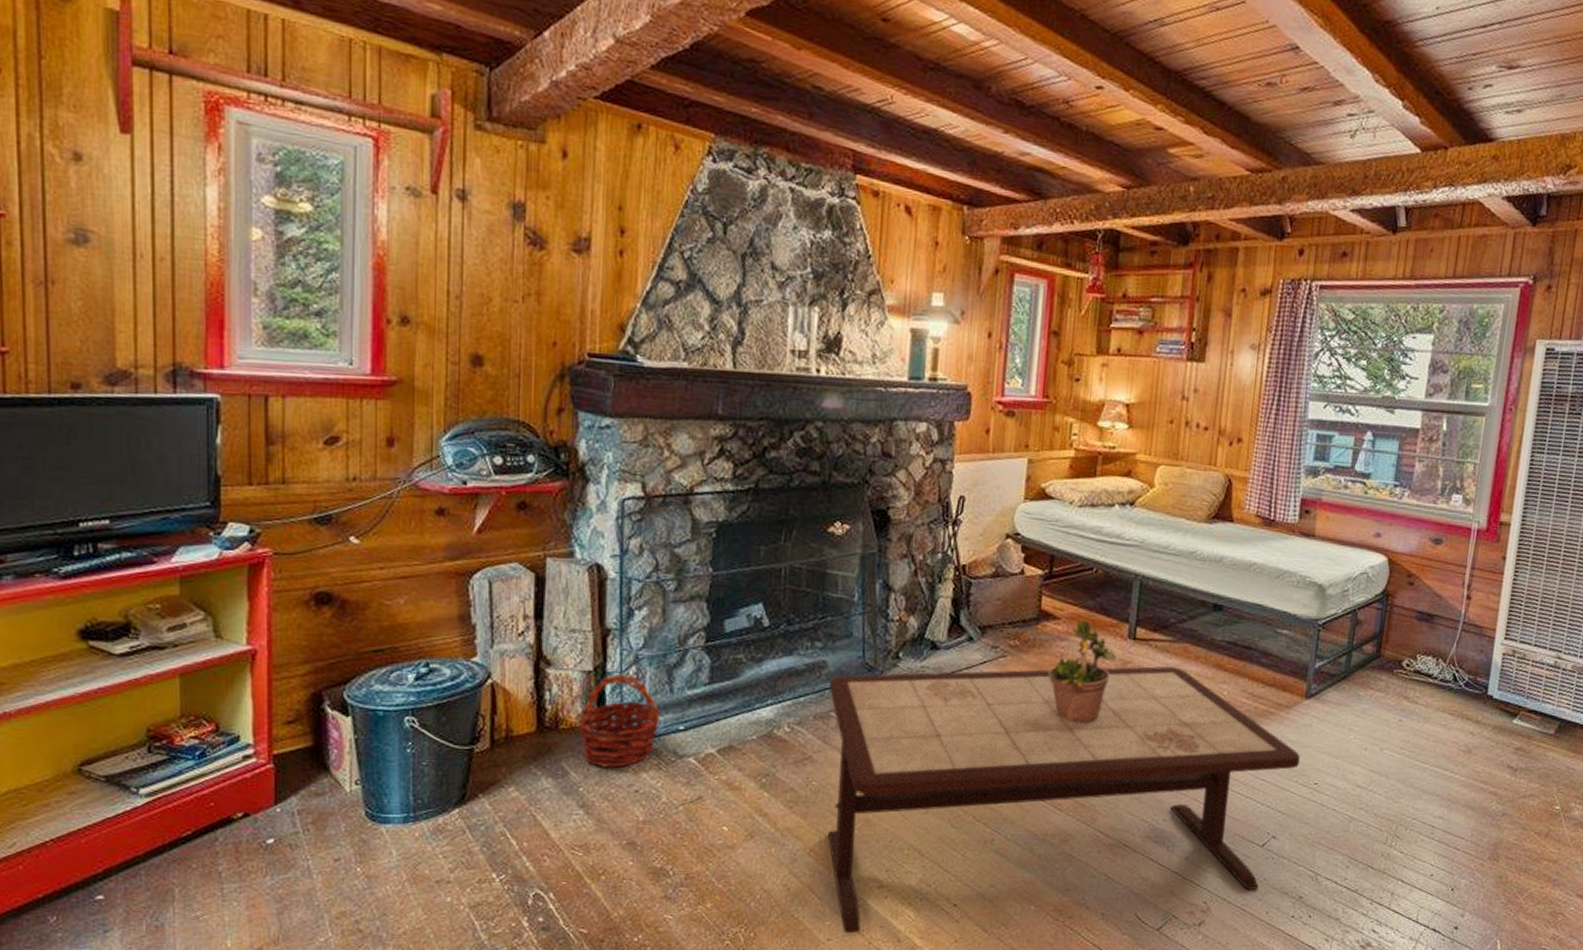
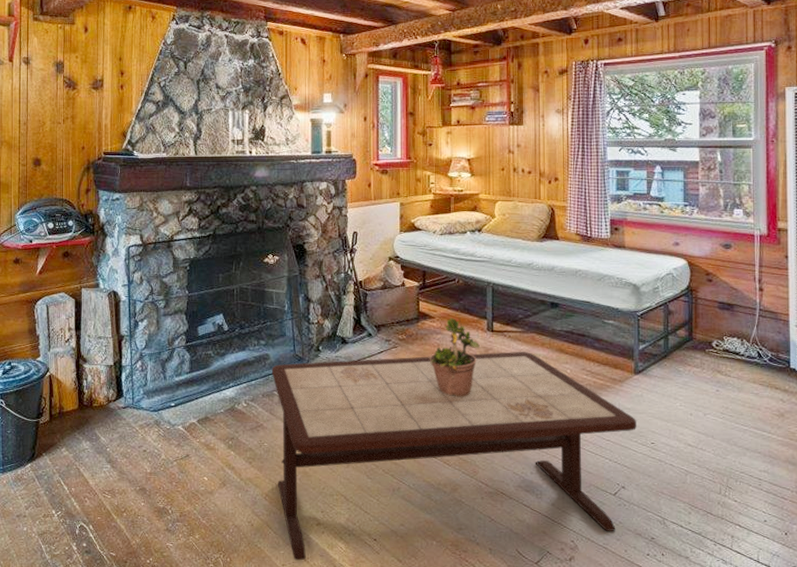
basket: present [578,673,661,767] -> none [105,366,159,434]

